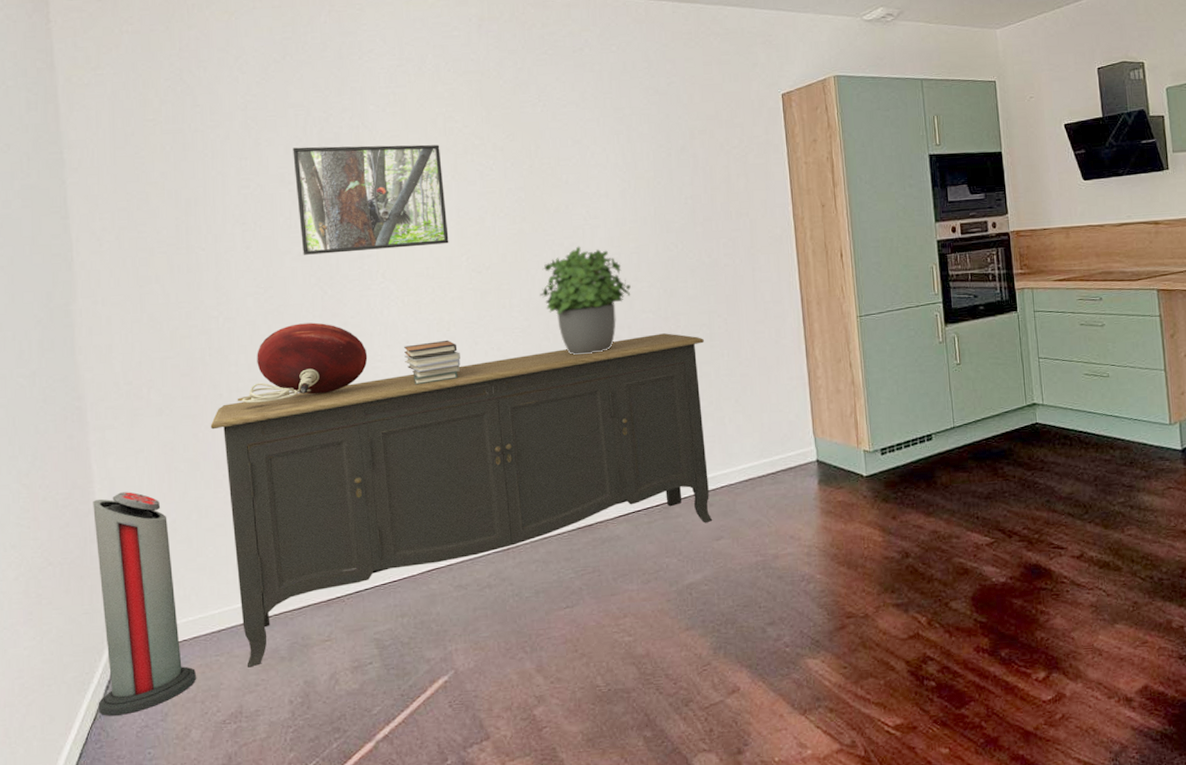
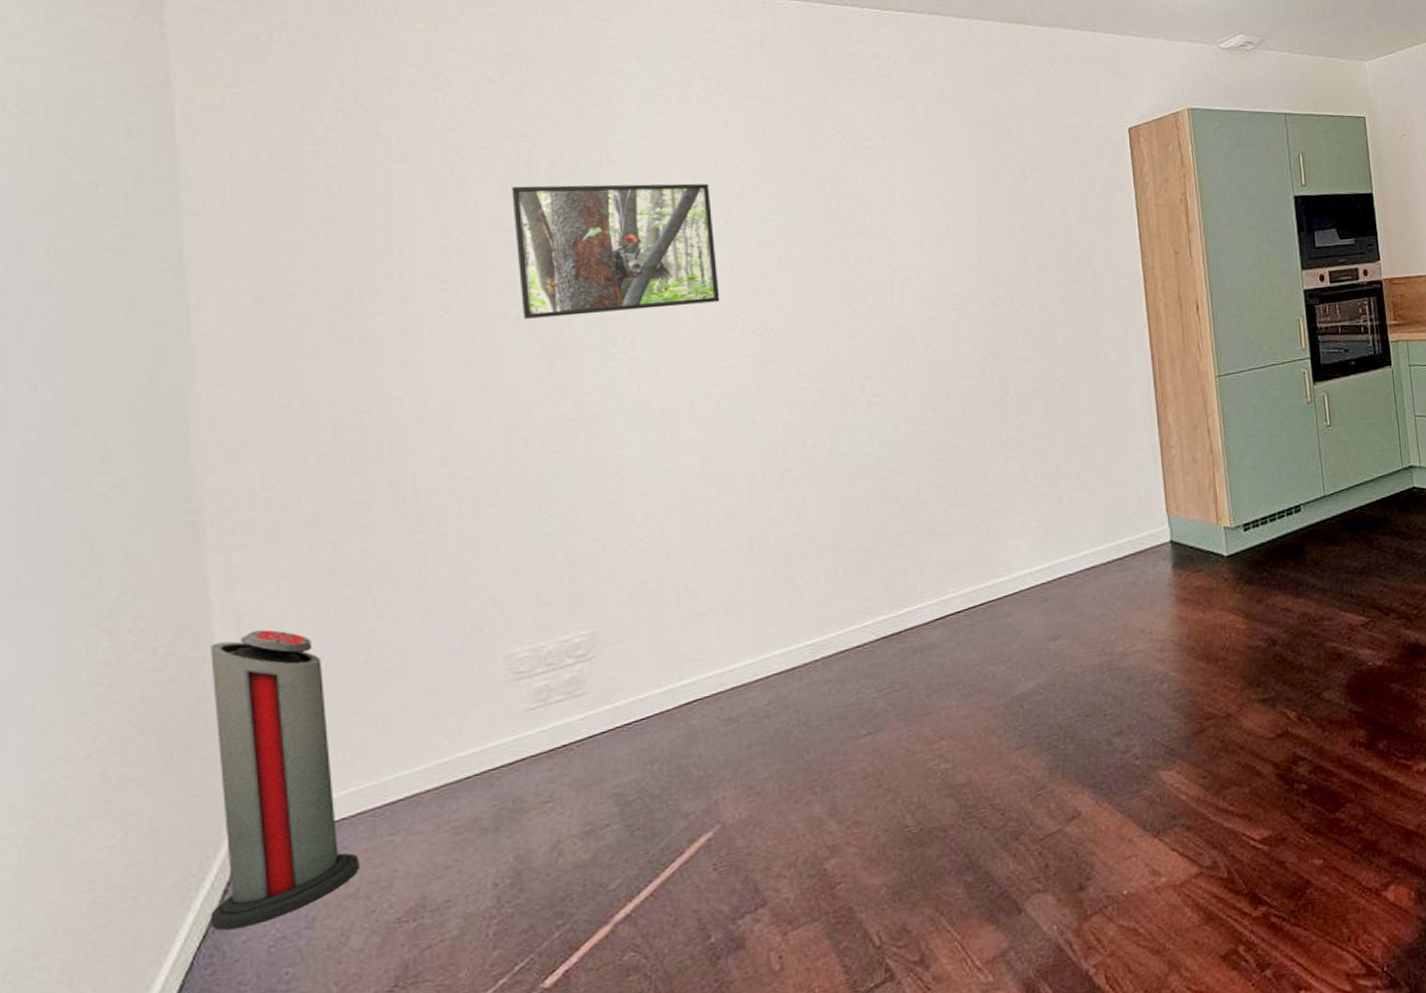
sideboard: present [210,333,712,668] -> none [387,401,1047,846]
table lamp: present [237,322,368,404] -> none [426,402,610,508]
book stack: present [404,340,461,385] -> none [659,418,734,475]
potted plant: present [540,246,631,355] -> none [836,302,950,431]

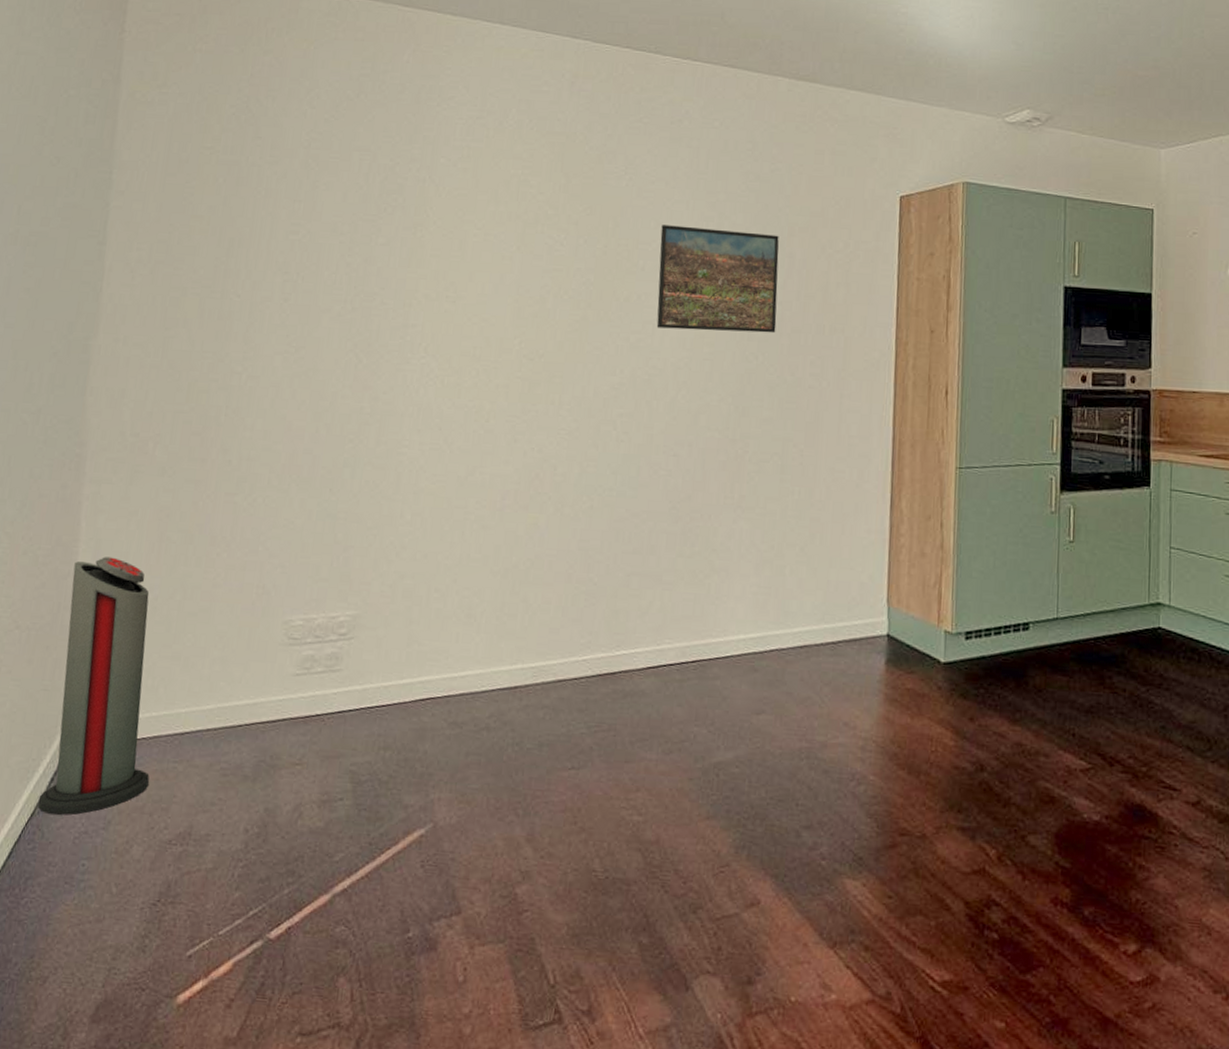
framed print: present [512,183,720,319] -> none [343,195,509,323]
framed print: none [885,178,1021,285] -> present [656,225,779,333]

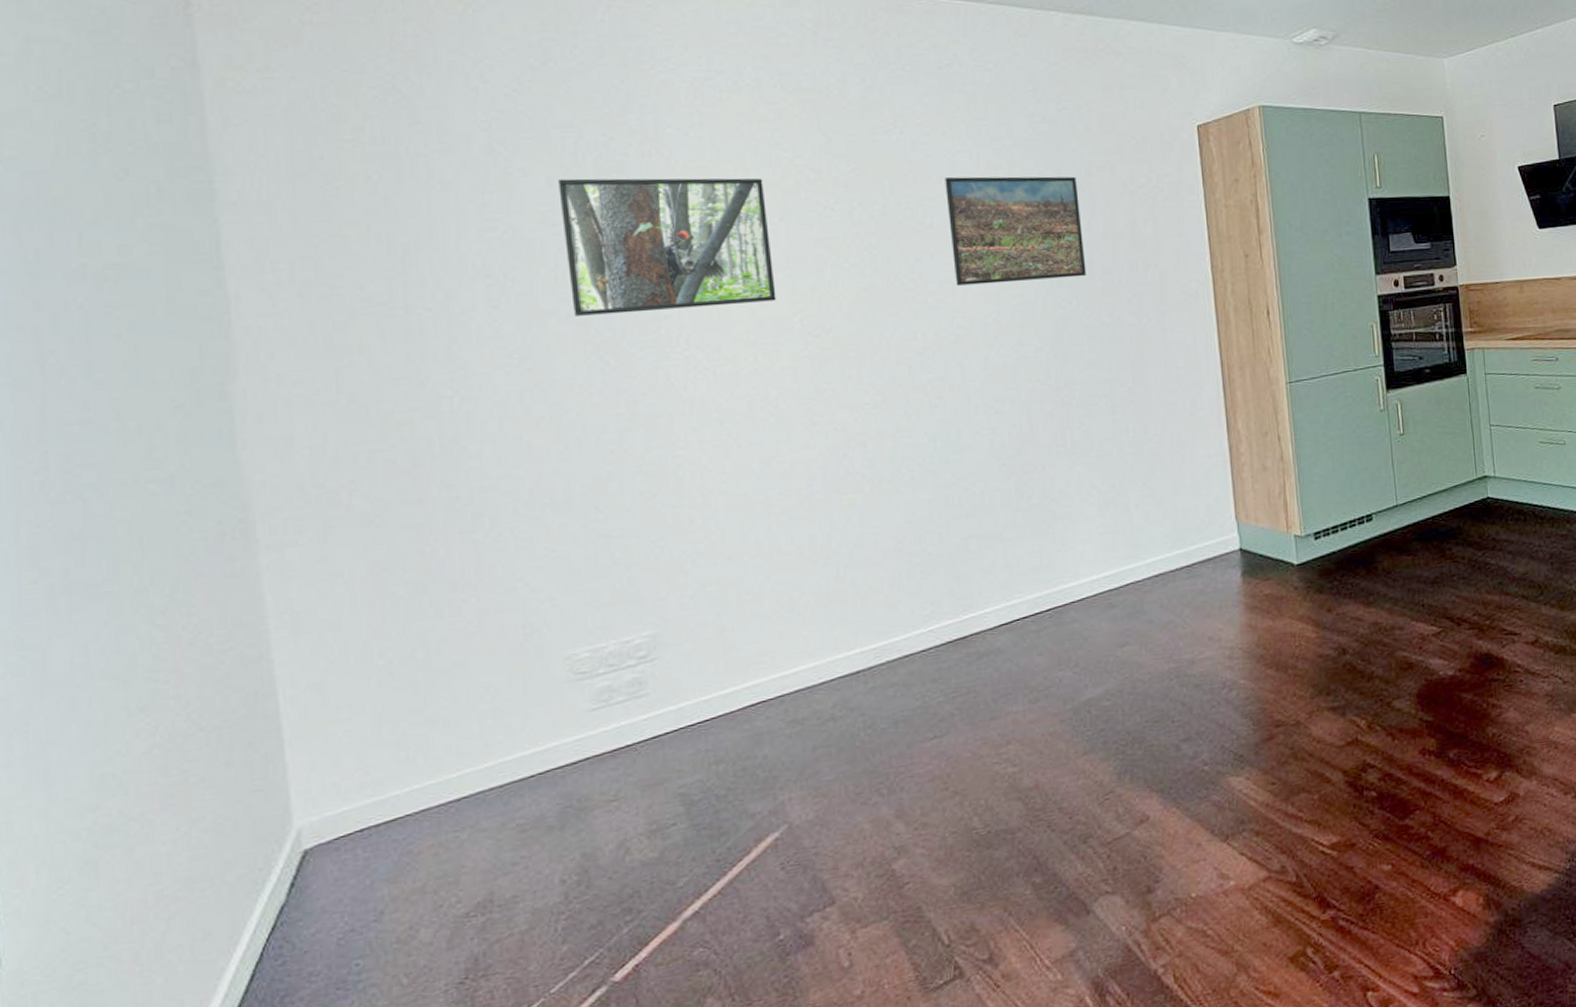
air purifier: present [37,557,150,815] -> none [266,627,425,923]
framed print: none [343,195,509,323] -> present [558,178,776,316]

